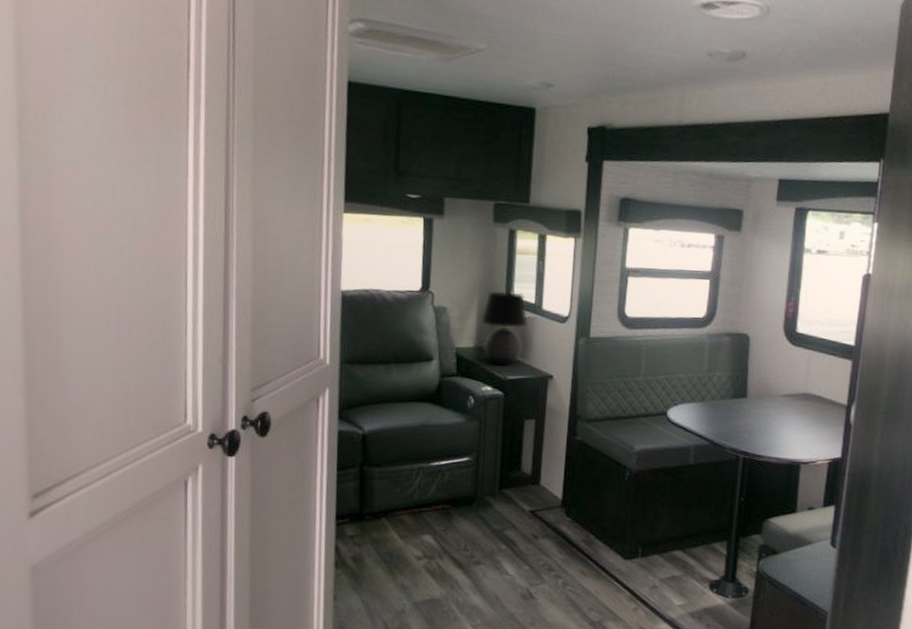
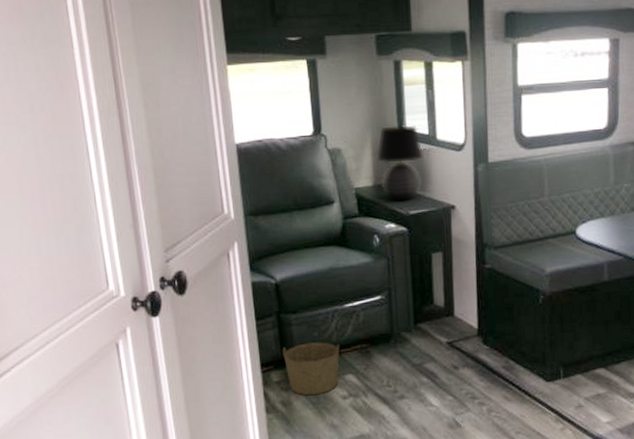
basket: none [360,498,421,554] -> present [282,342,340,396]

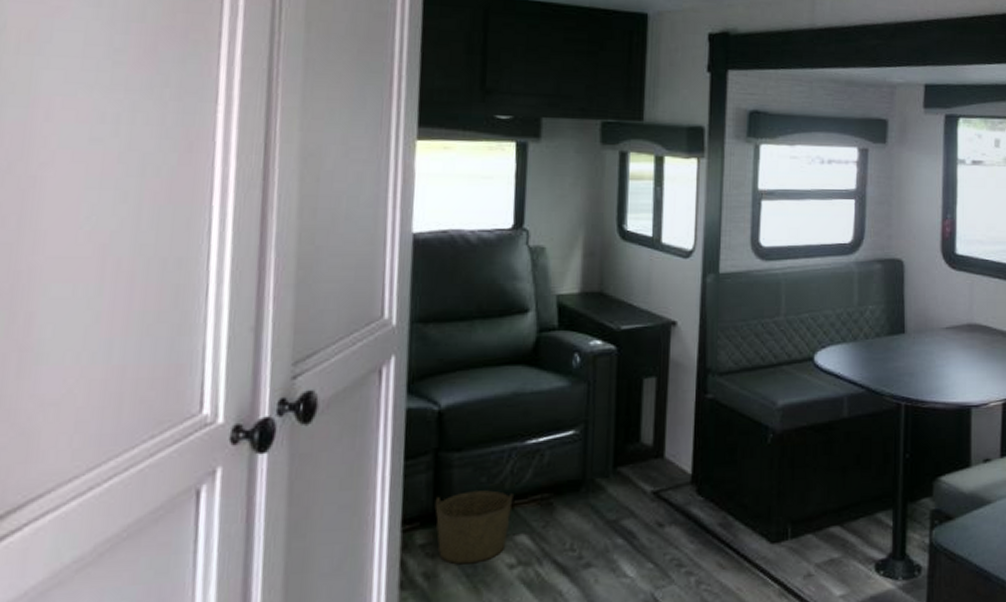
table lamp: present [377,125,423,201] -> none [588,224,644,313]

